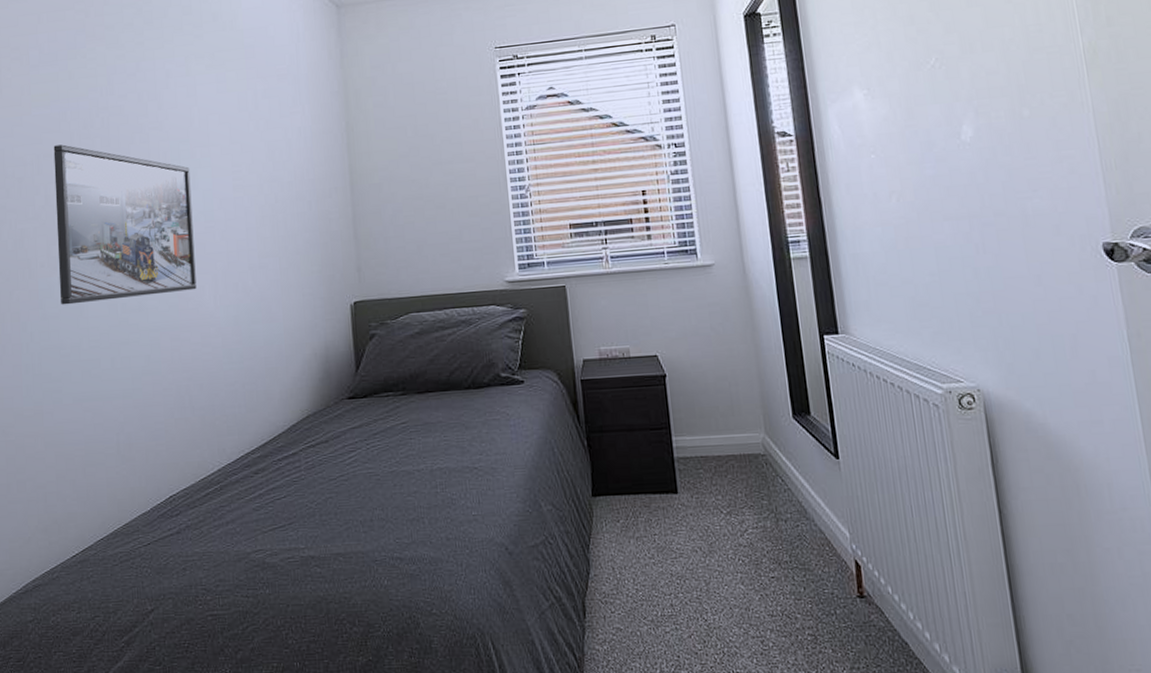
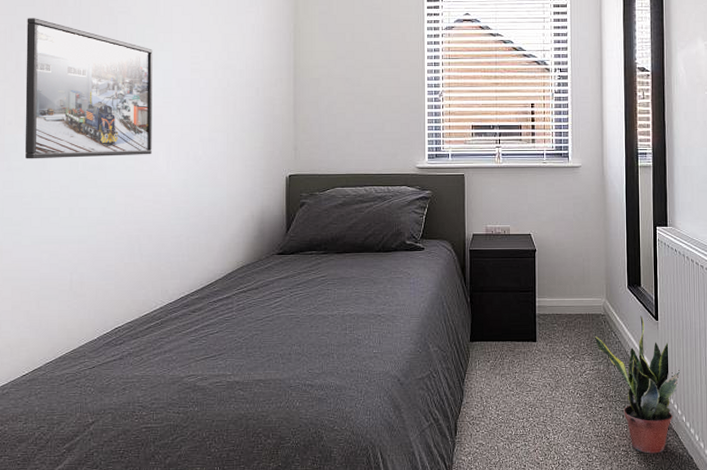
potted plant: none [754,453,879,639] -> present [594,315,681,454]

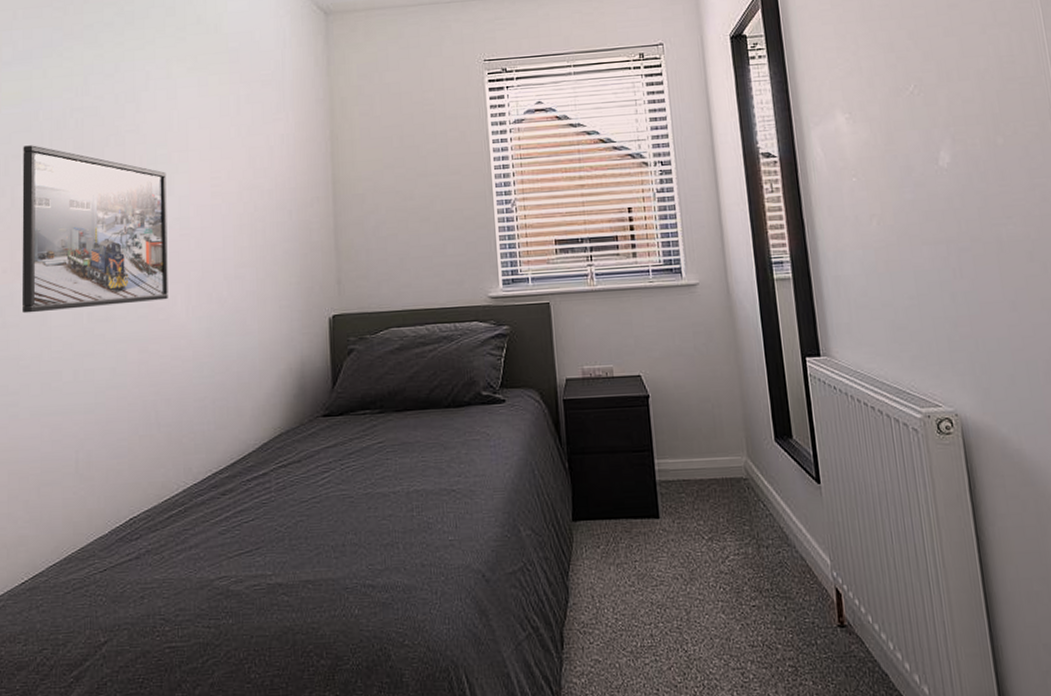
potted plant: present [594,315,681,454] -> none [736,477,859,670]

